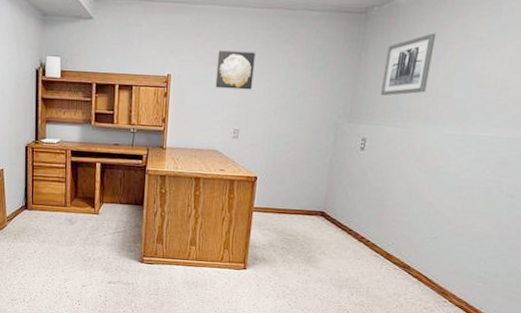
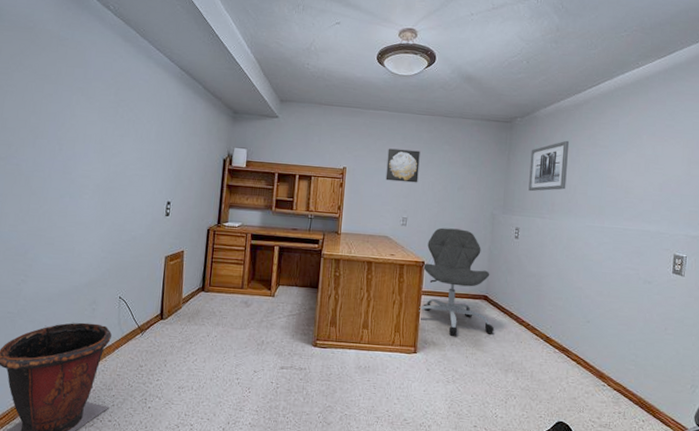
office chair: none [250,139,331,253] -> present [419,227,495,336]

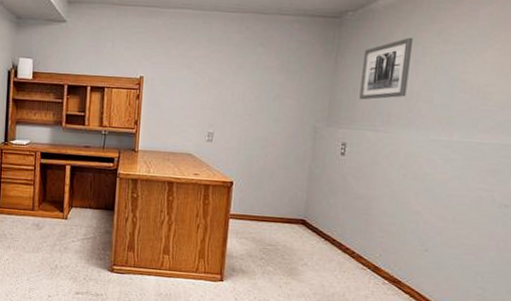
wall art: present [385,148,420,183] -> none [188,53,229,93]
office chair: present [419,227,495,336] -> none [226,143,313,264]

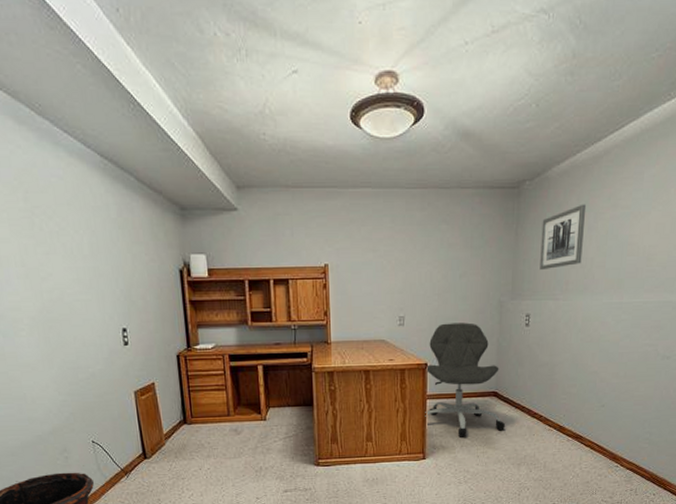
office chair: none [226,143,313,264] -> present [425,322,506,437]

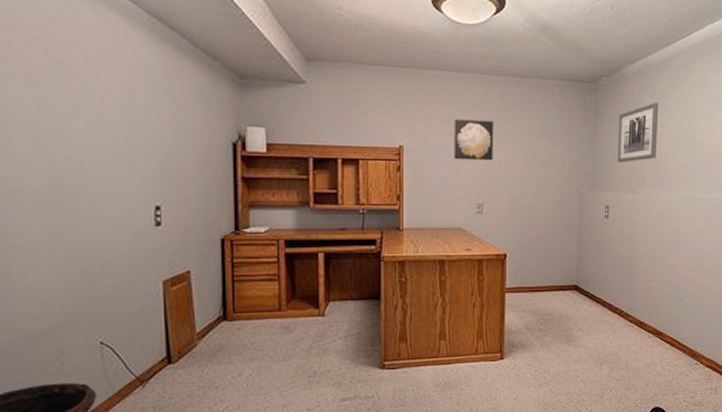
wall art: none [375,235,414,275] -> present [454,119,494,161]
office chair: present [425,322,506,437] -> none [503,212,587,335]

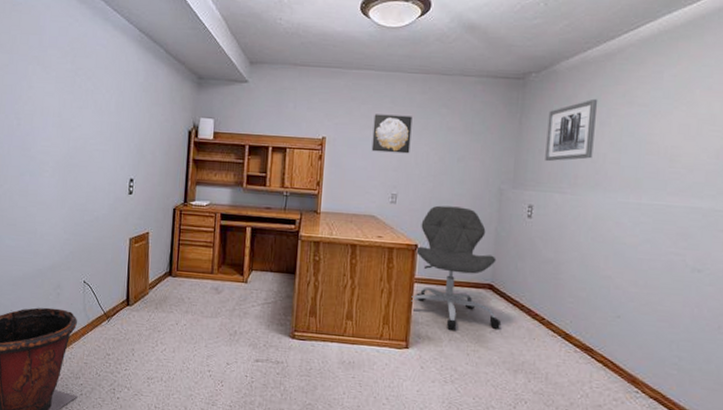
office chair: none [503,212,587,335] -> present [411,205,502,330]

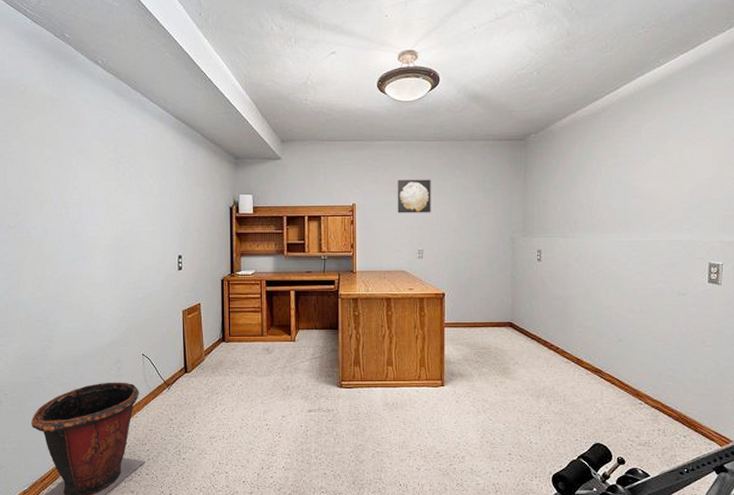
office chair: present [411,205,502,330] -> none [443,257,523,366]
wall art: present [545,98,598,162] -> none [548,153,589,211]

